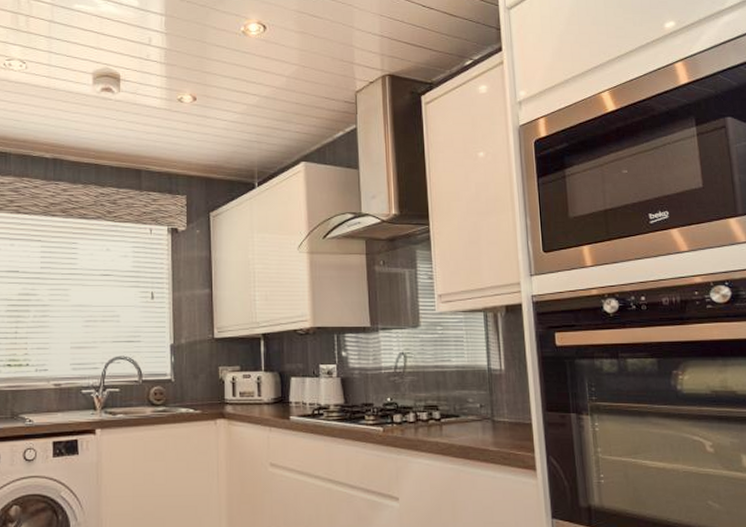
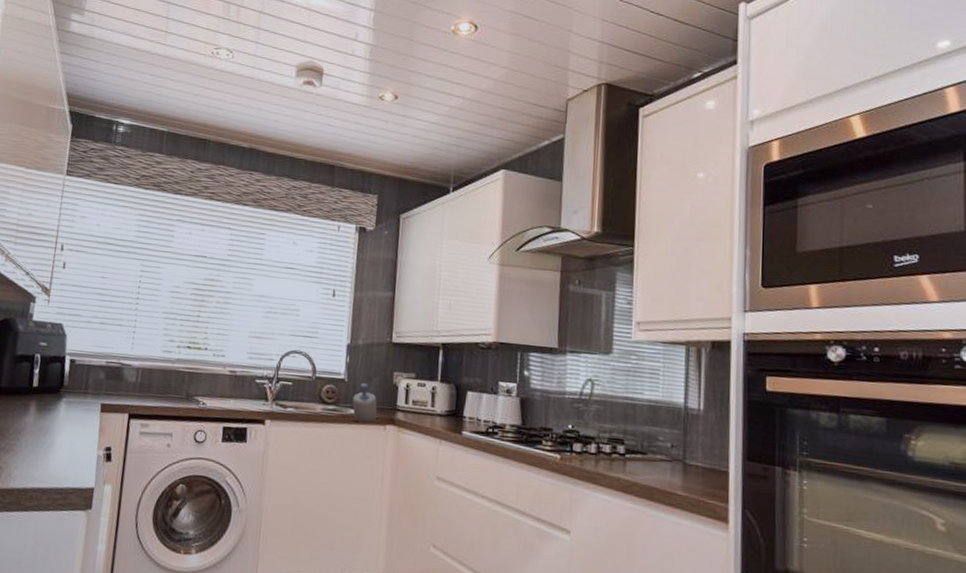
soap dispenser: none [181,381,206,420] -> present [352,383,377,423]

